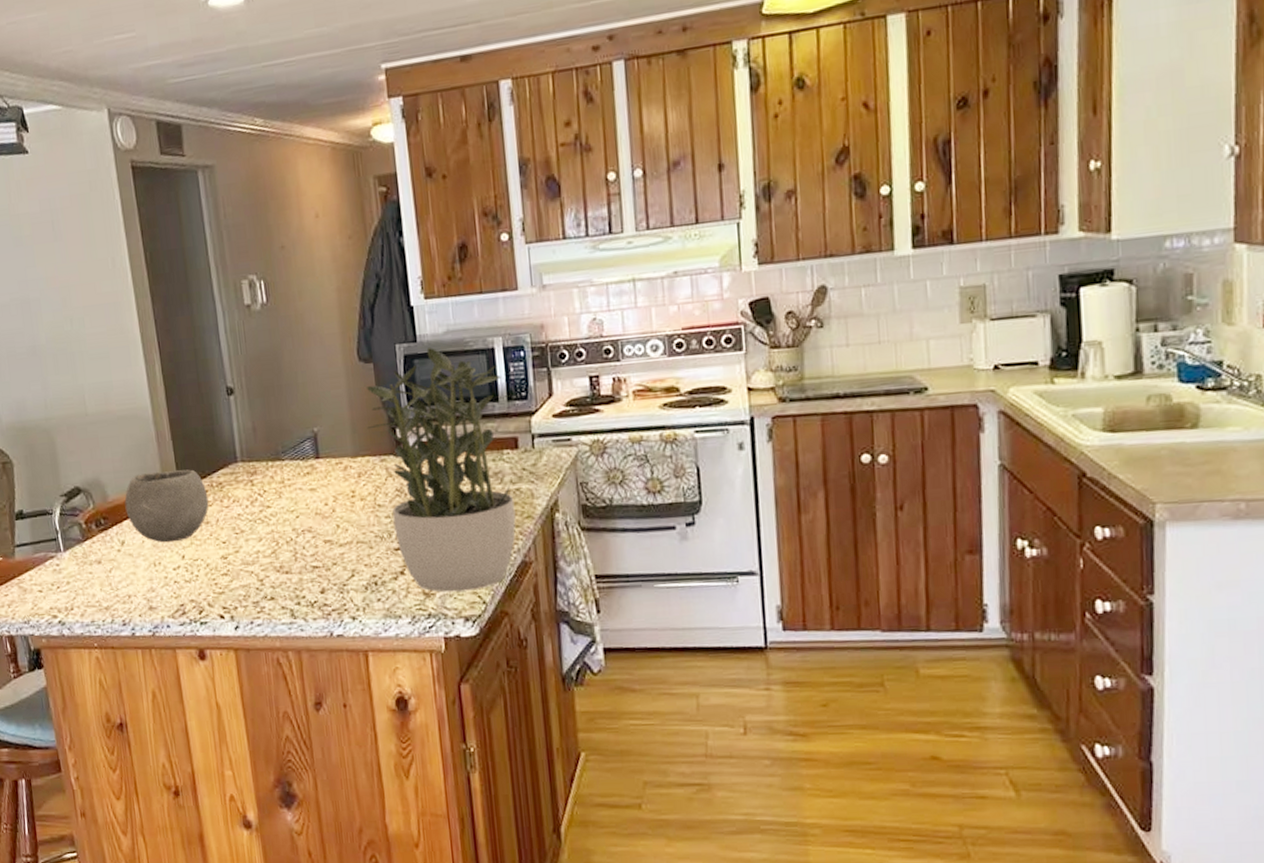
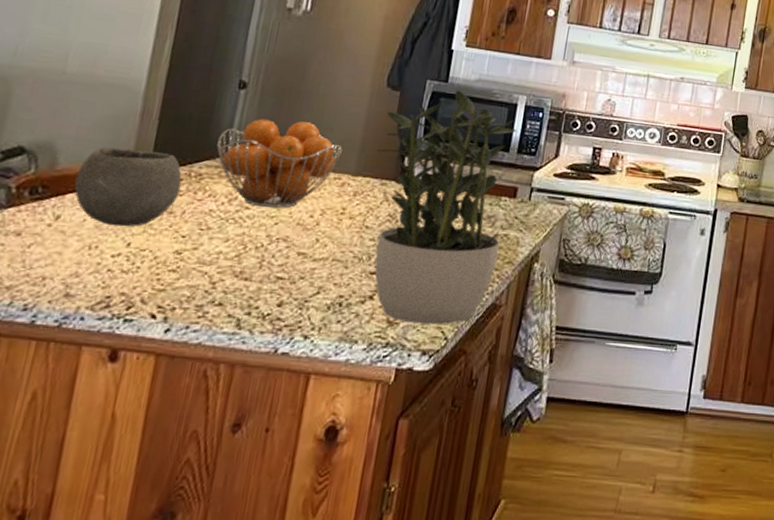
fruit basket: none [225,414,336,504] -> present [217,118,343,208]

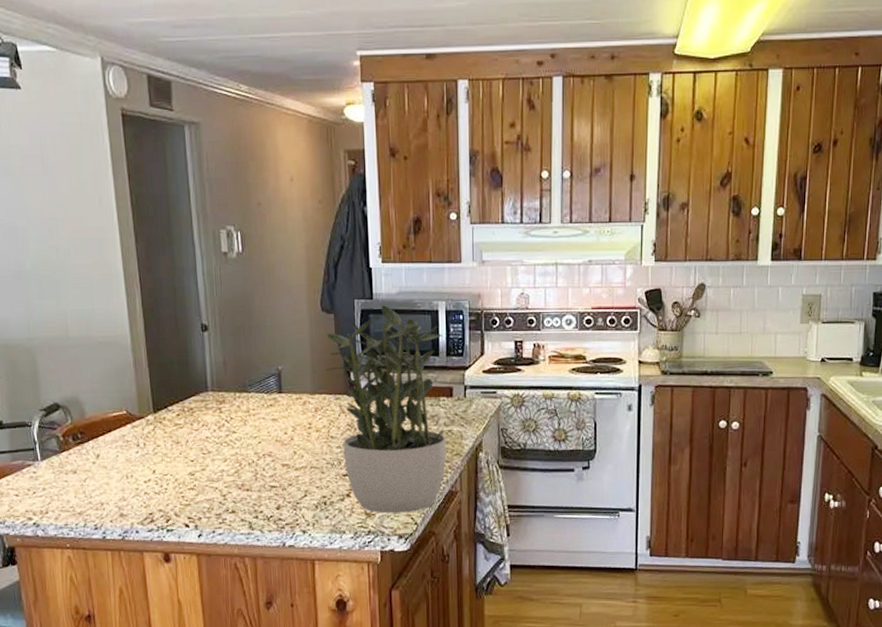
bowl: present [74,147,182,227] -> none [101,394,180,458]
fruit basket: present [217,118,343,208] -> none [197,353,297,430]

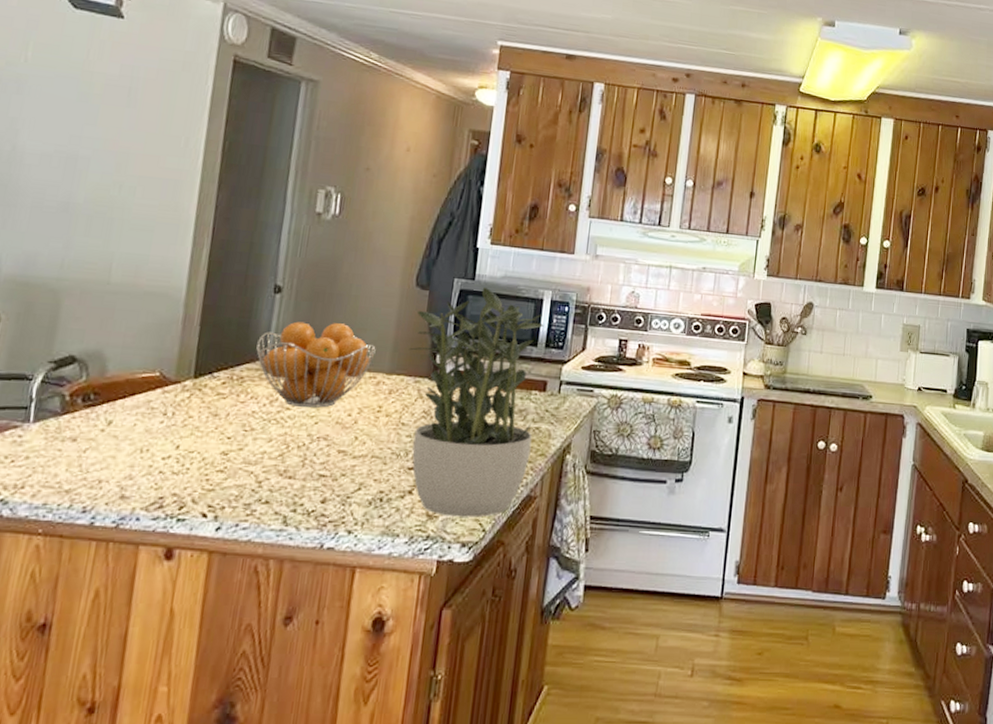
fruit basket: none [197,353,297,430] -> present [256,321,376,408]

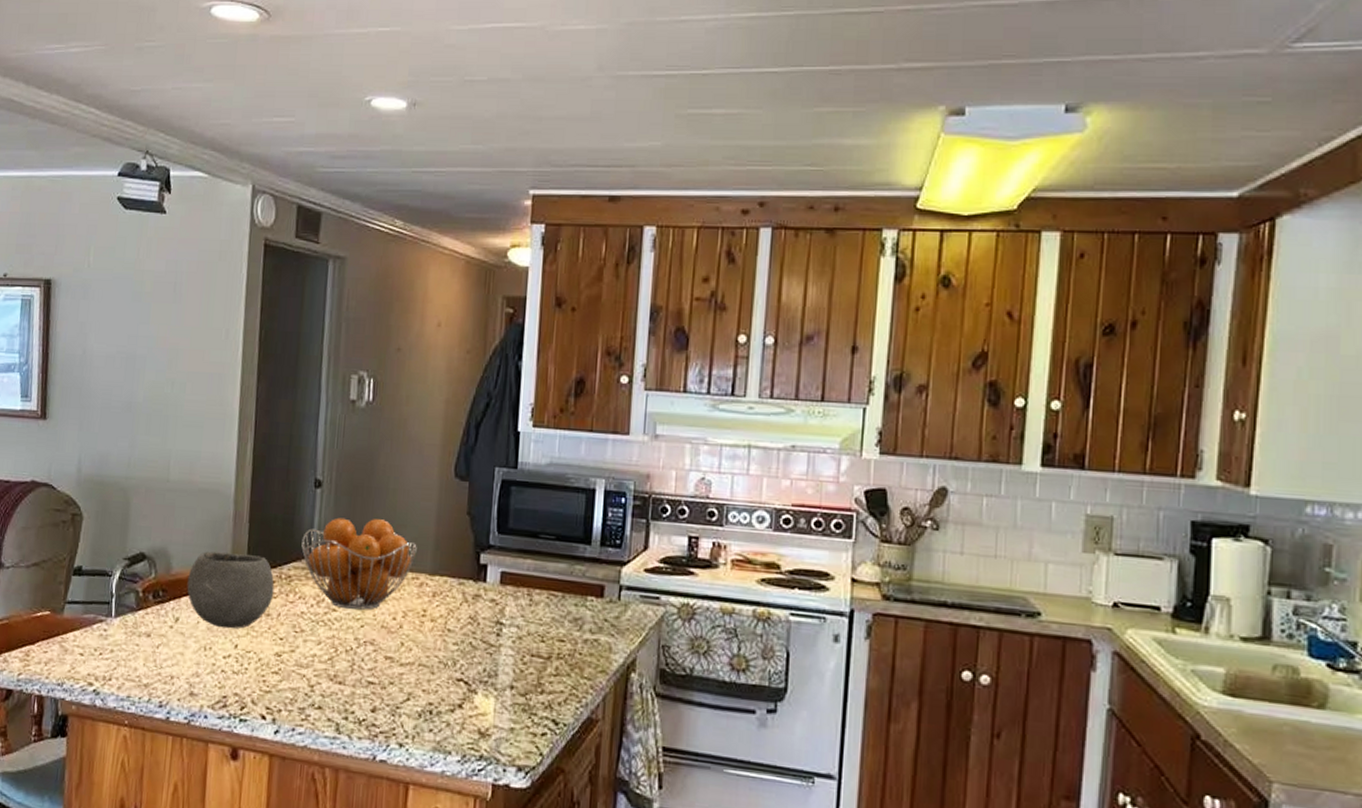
bowl: none [123,353,225,430] -> present [187,551,275,629]
potted plant: present [408,287,544,518] -> none [451,477,598,739]

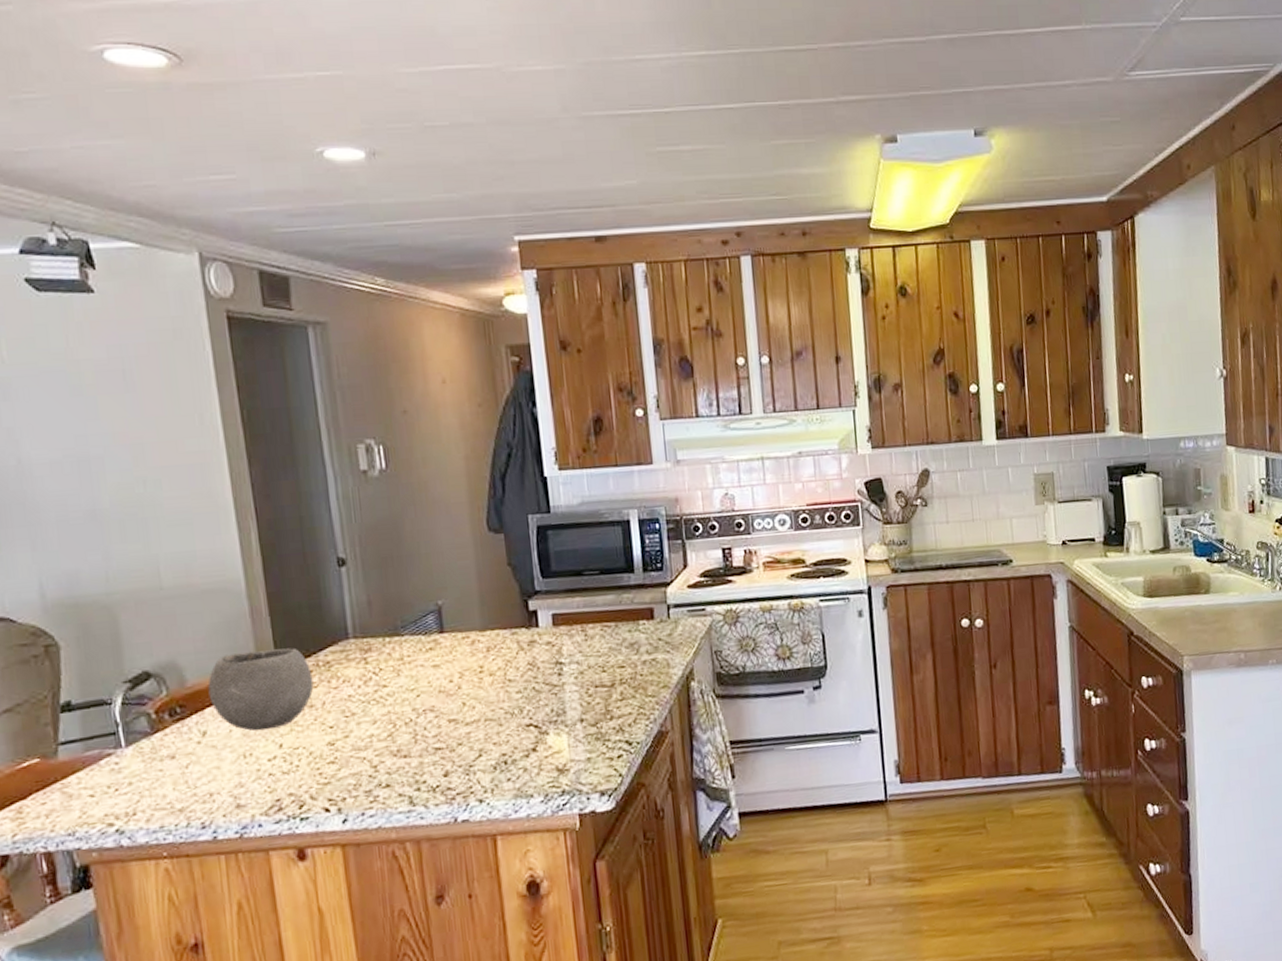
fruit basket: present [301,517,417,610] -> none [334,586,462,683]

